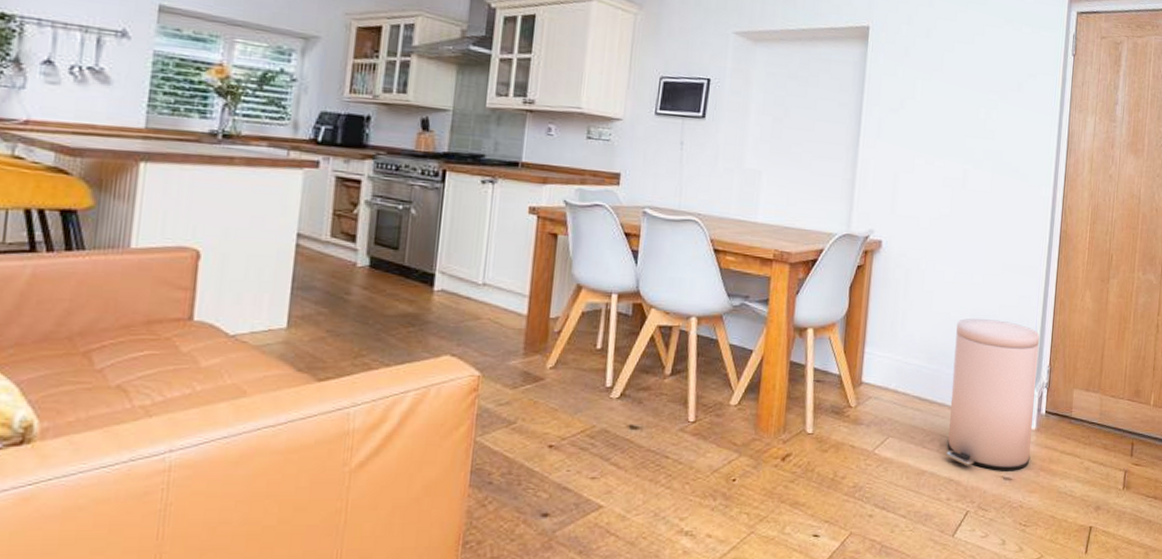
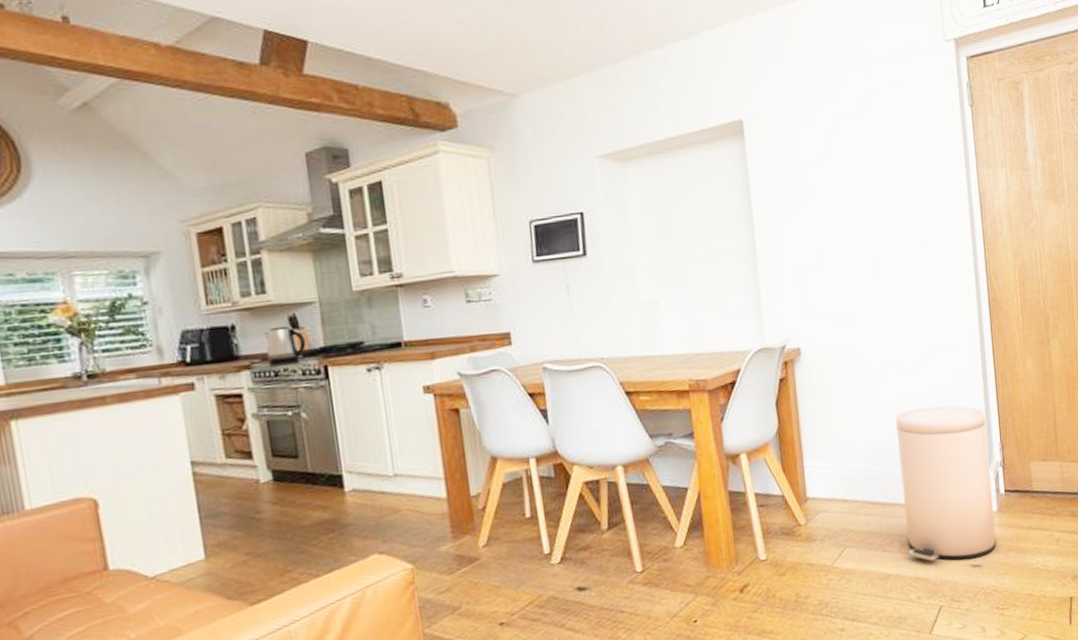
kettle: none [391,125,433,163] -> present [265,325,307,367]

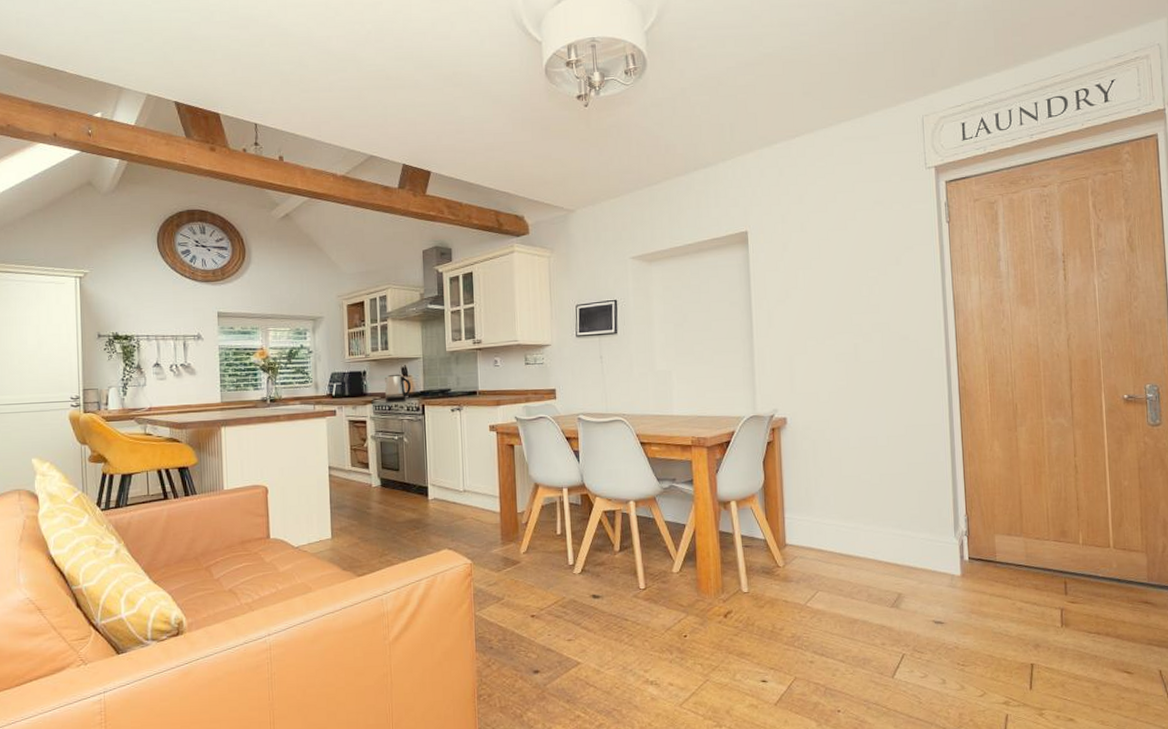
pedal bin: present [896,406,997,562] -> none [868,477,959,616]

